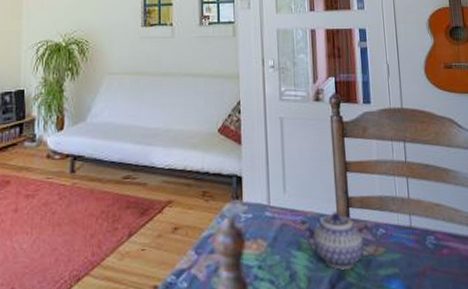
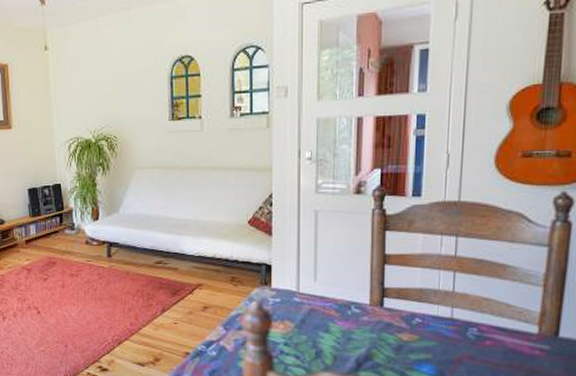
teapot: present [297,211,380,271] -> none [327,300,414,353]

